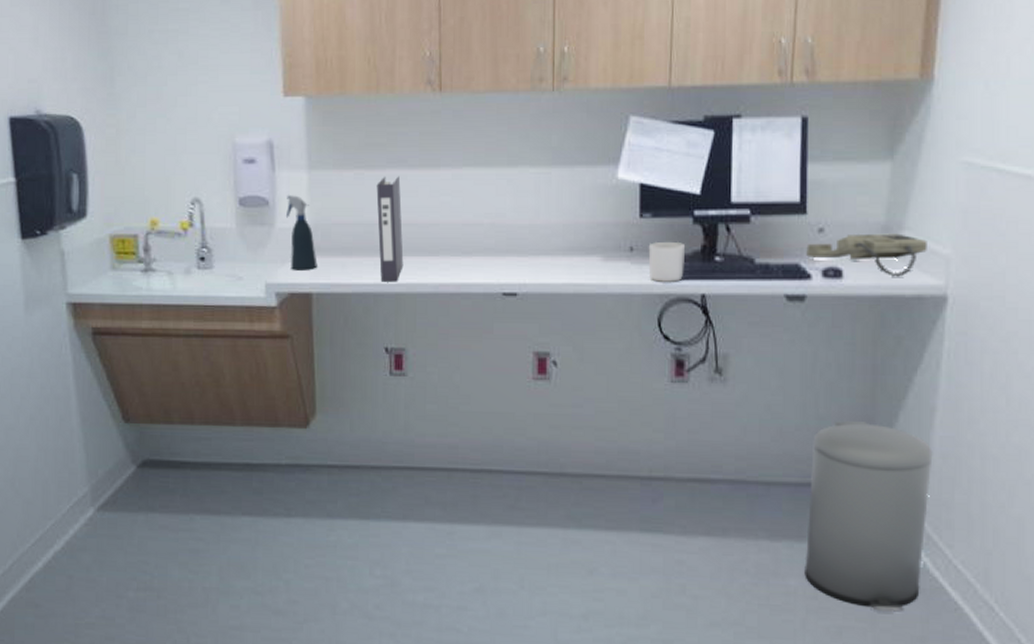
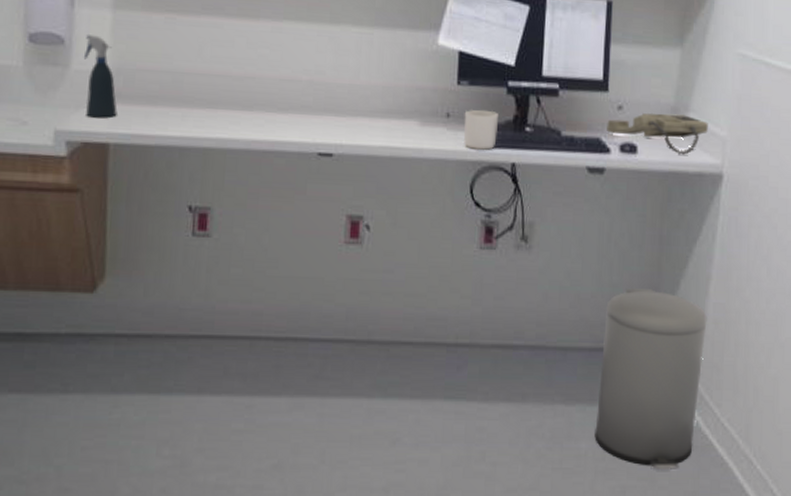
binder: present [376,176,404,282] -> none [187,23,216,136]

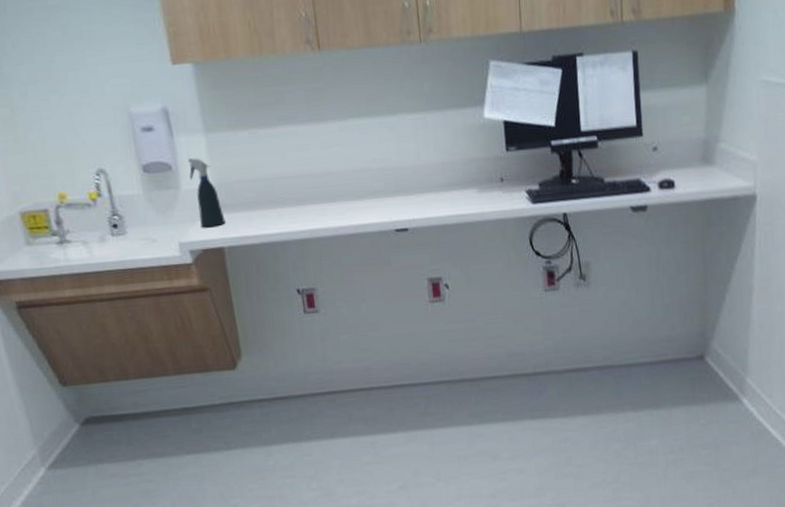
mug: present [463,109,500,150] -> none [516,169,548,206]
pedal bin: present [594,287,707,469] -> none [661,305,753,455]
telephone: present [607,113,708,155] -> none [644,146,739,183]

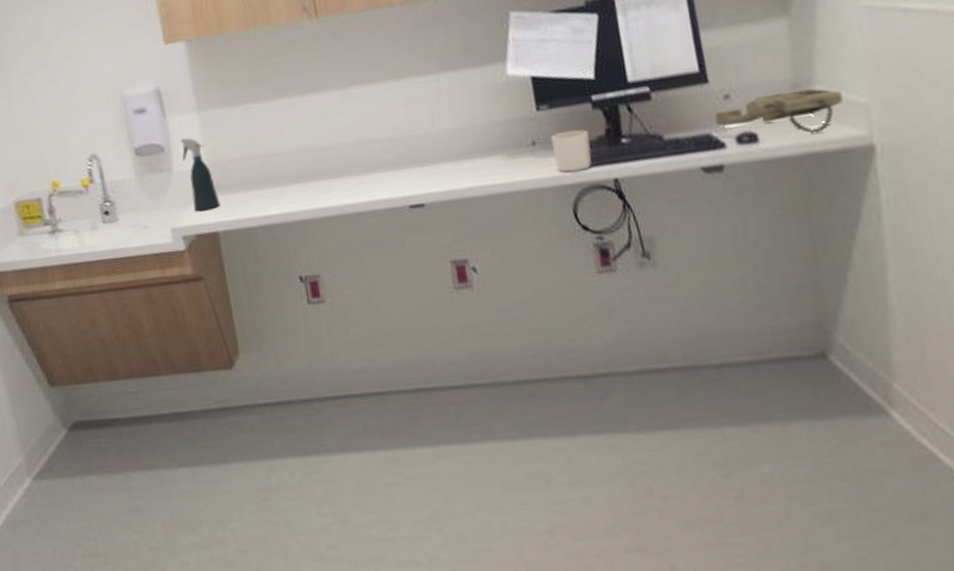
mug: none [516,169,548,206] -> present [550,129,592,173]
telephone: none [644,146,739,183] -> present [714,88,843,134]

